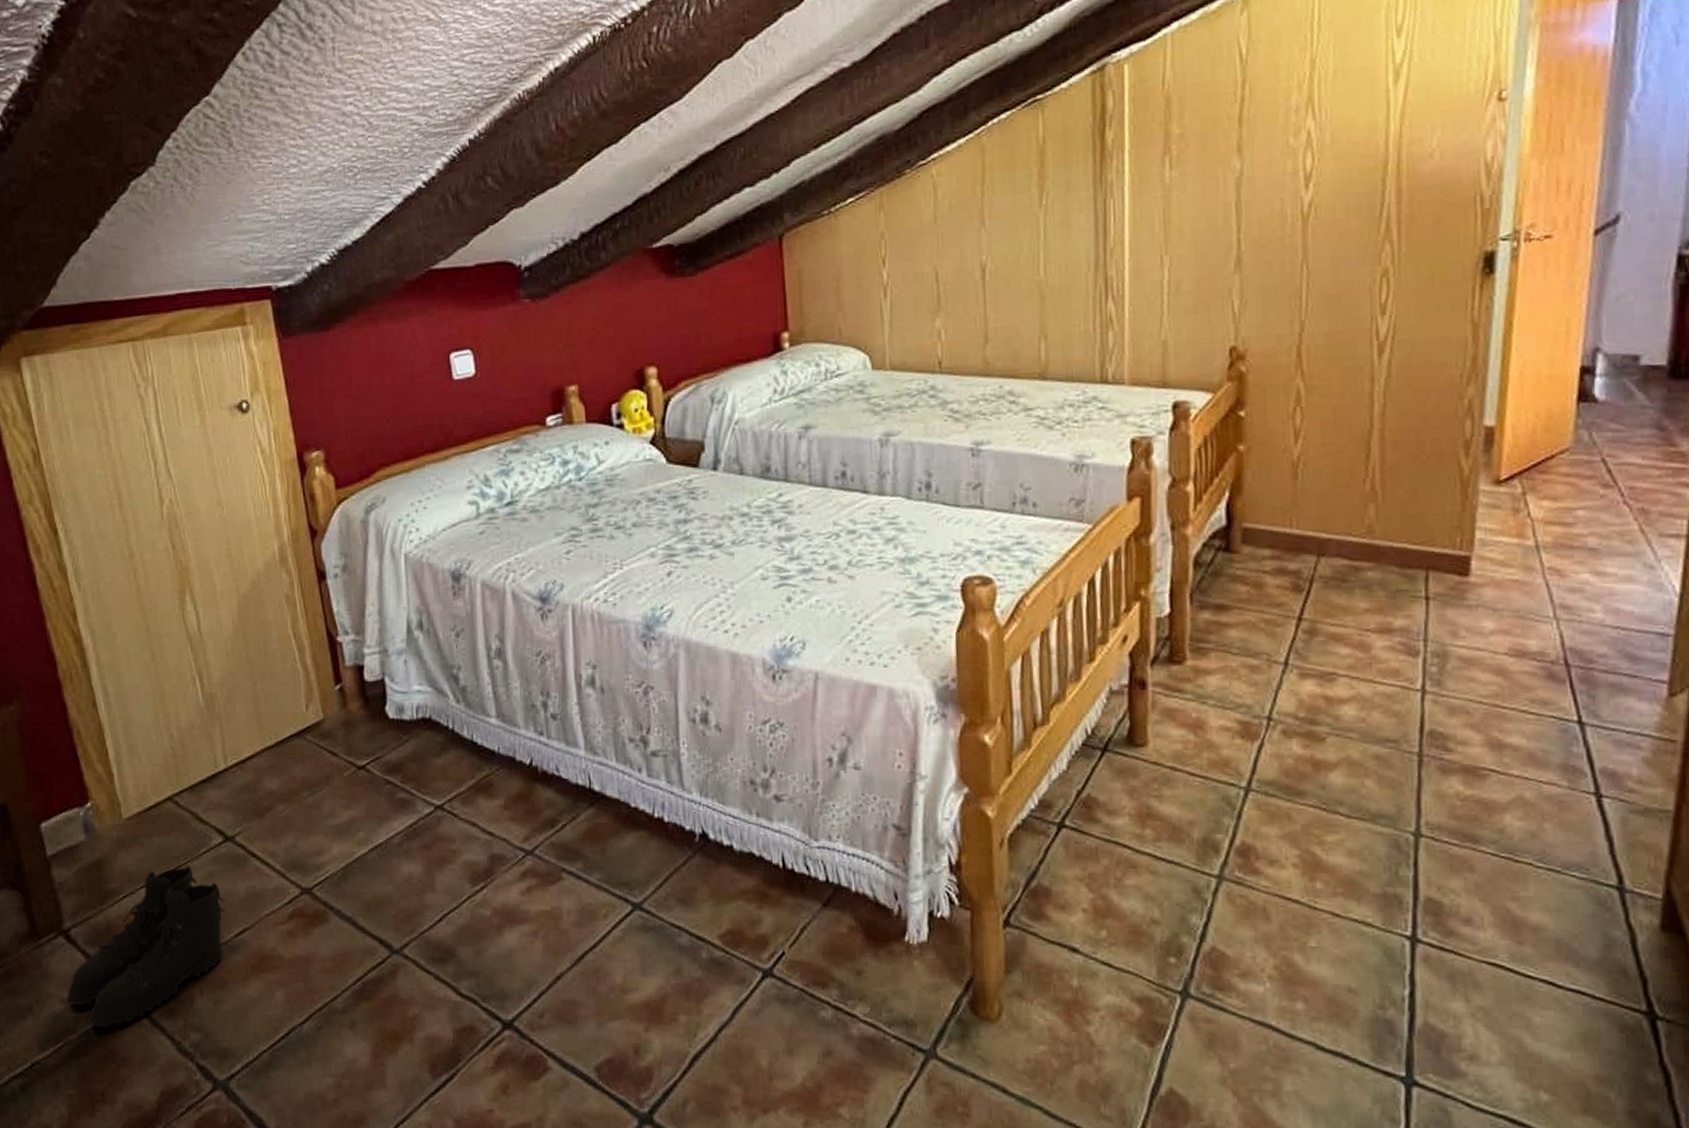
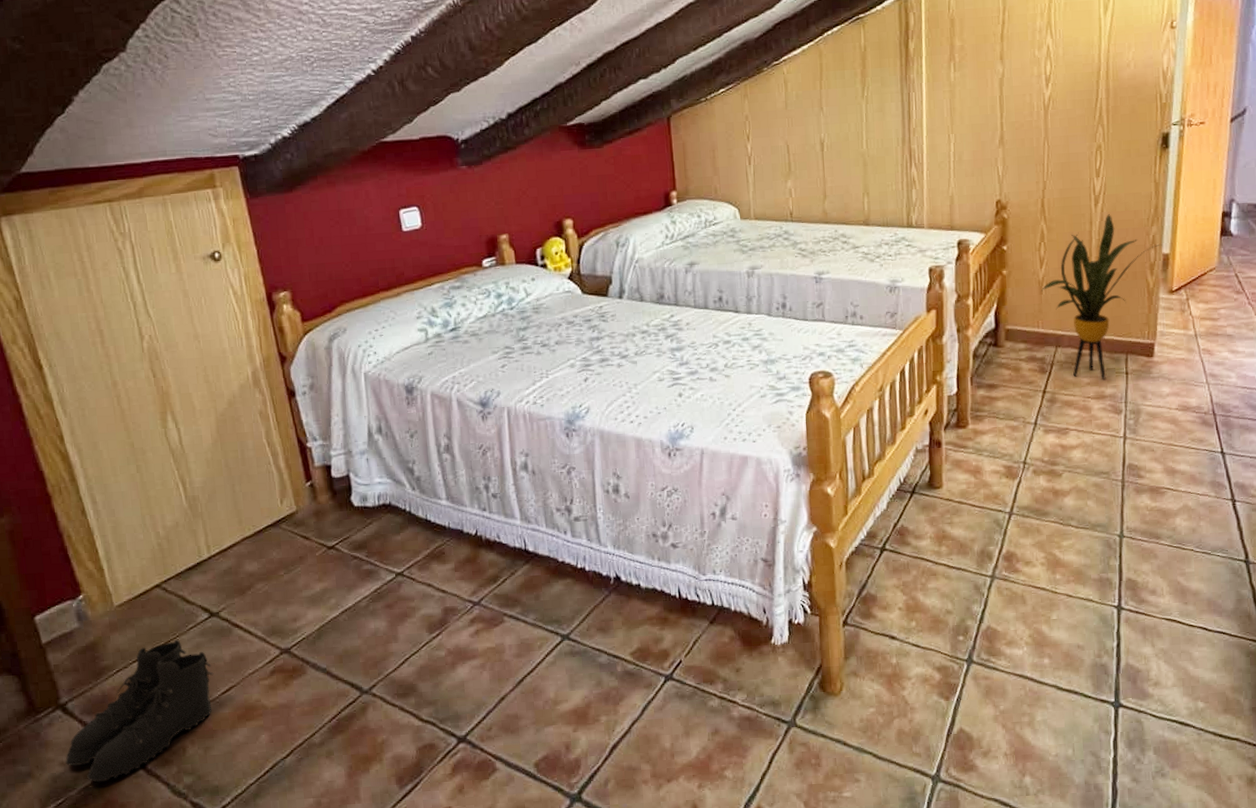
house plant: none [1296,368,1483,605] -> present [1042,214,1162,380]

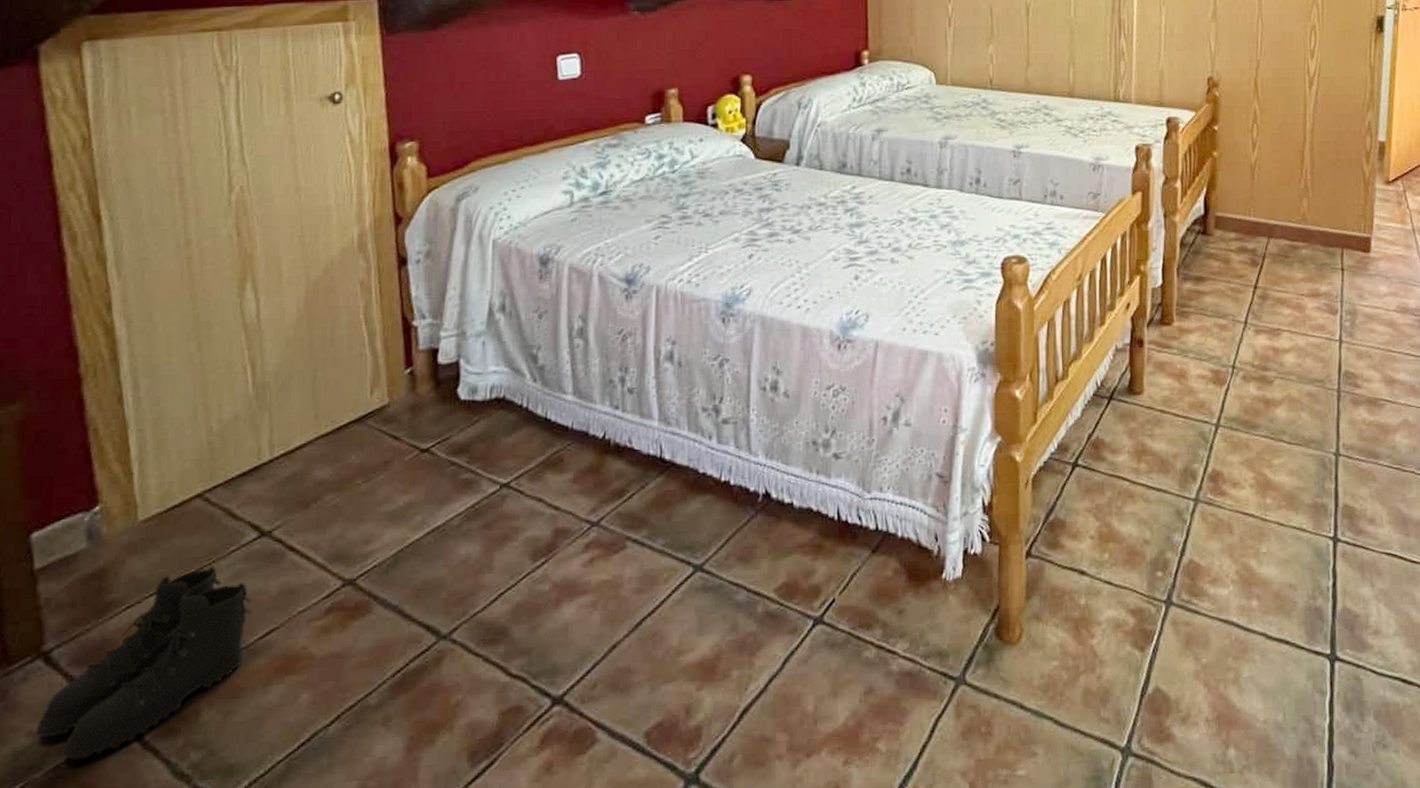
house plant: present [1042,214,1162,380] -> none [1254,97,1378,275]

